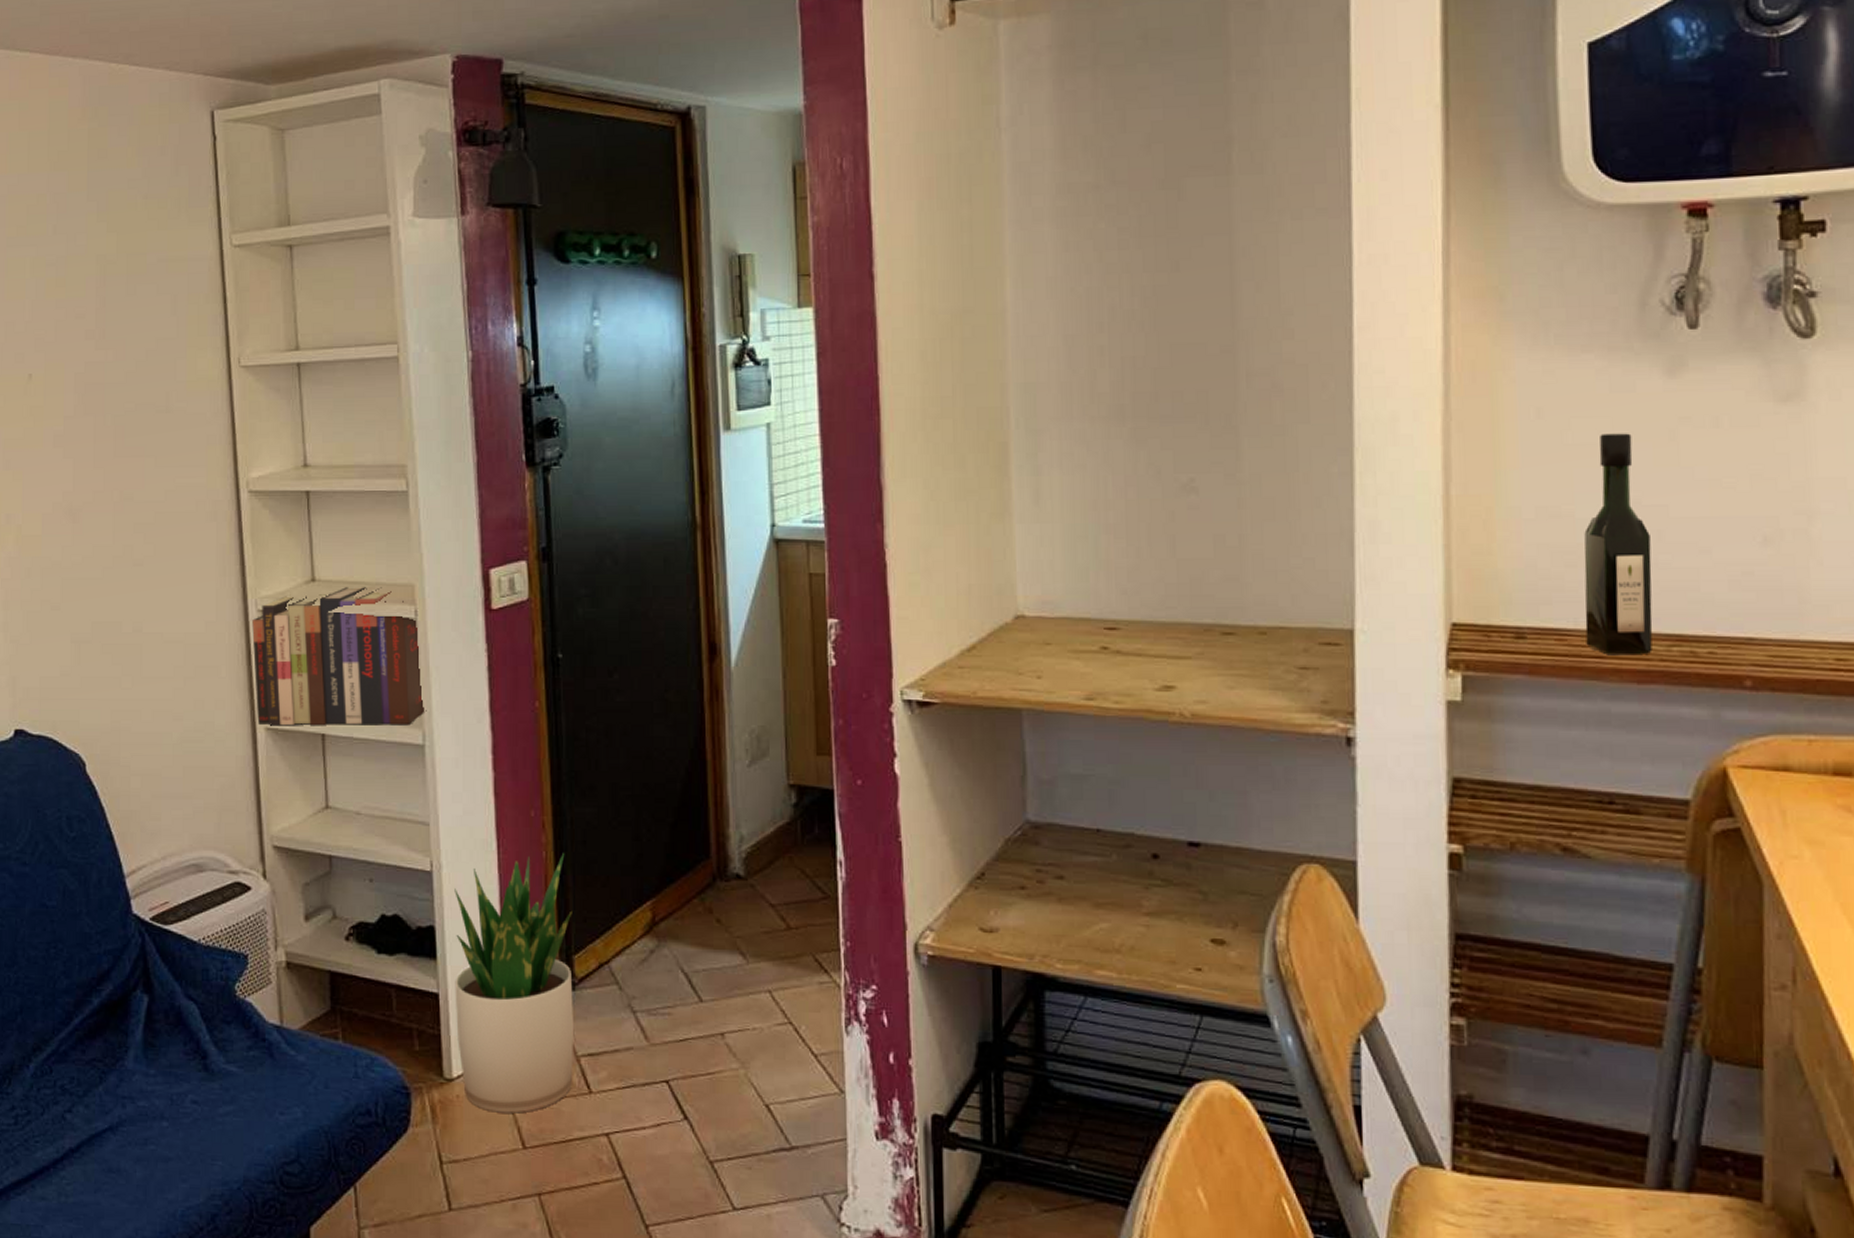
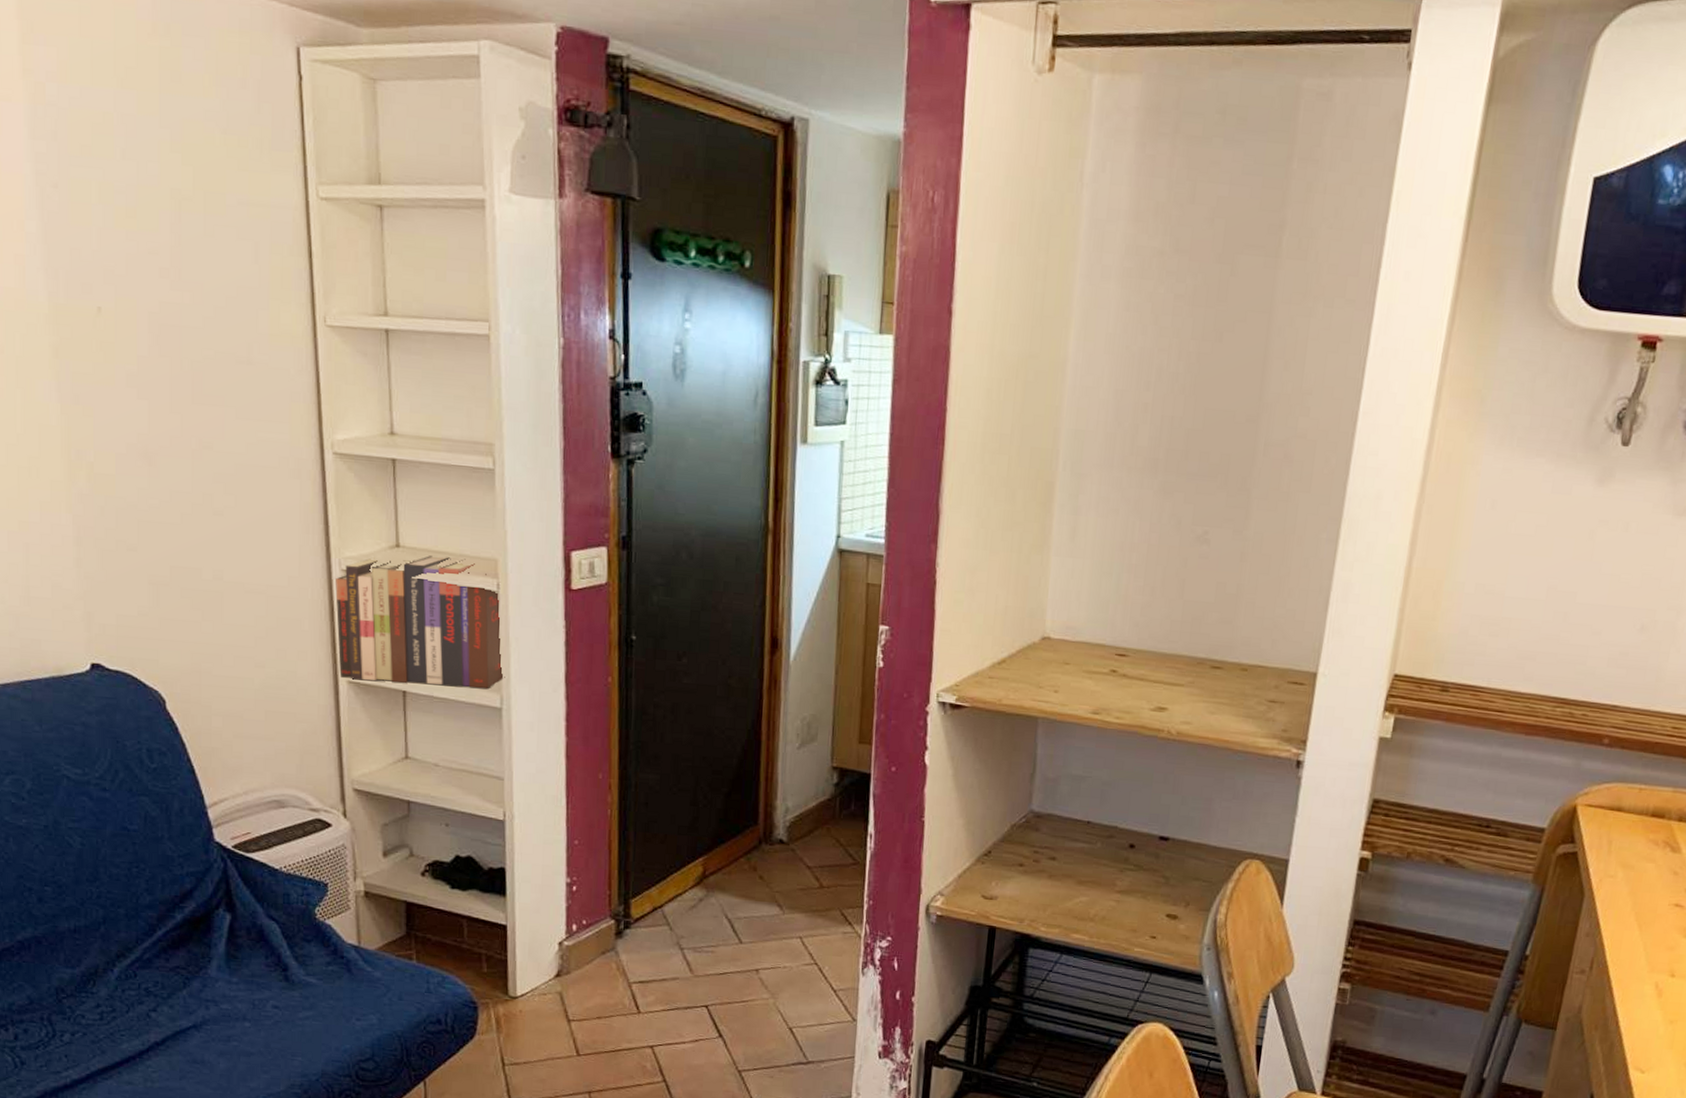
planter: present [455,853,575,1114] -> none [521,812,632,1027]
bottle: present [1584,433,1653,654] -> none [1493,527,1561,712]

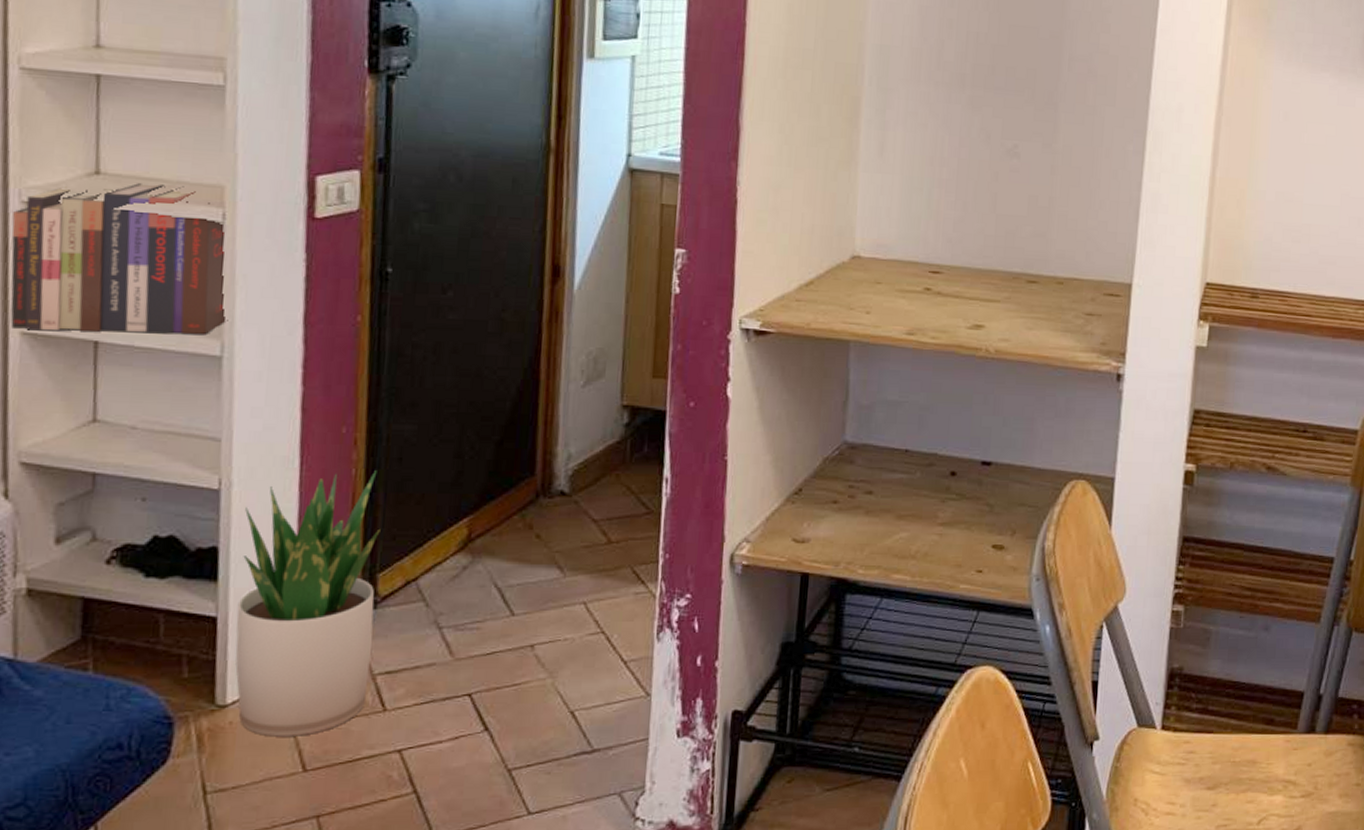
planter: none [521,812,632,1027] -> present [235,470,381,737]

